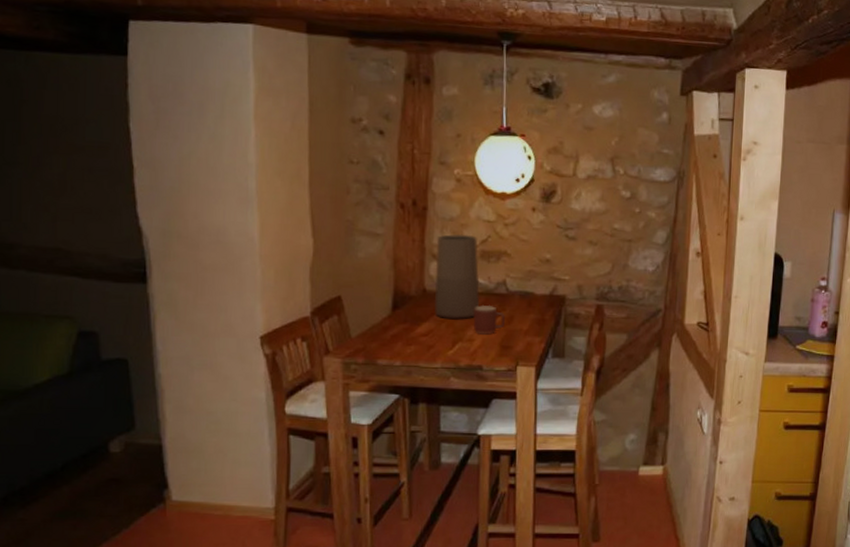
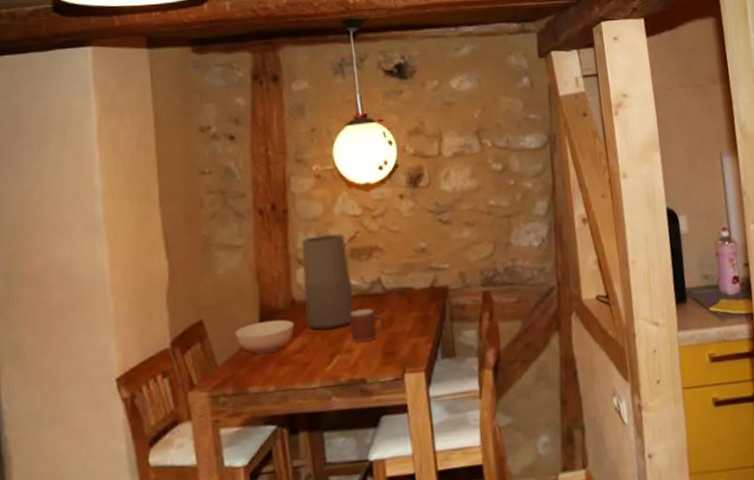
bowl: none [369,304,424,333] -> present [234,319,295,355]

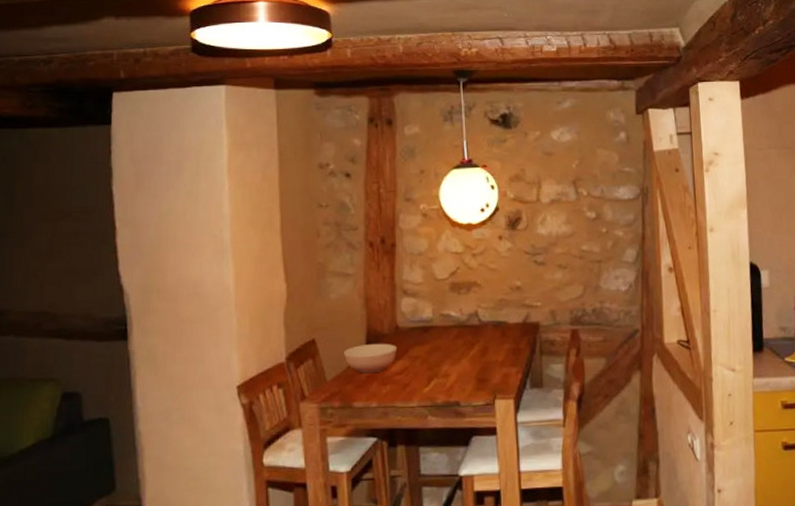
vase: present [300,233,354,331] -> none [406,267,452,356]
mug: present [349,307,385,343] -> none [447,337,479,369]

